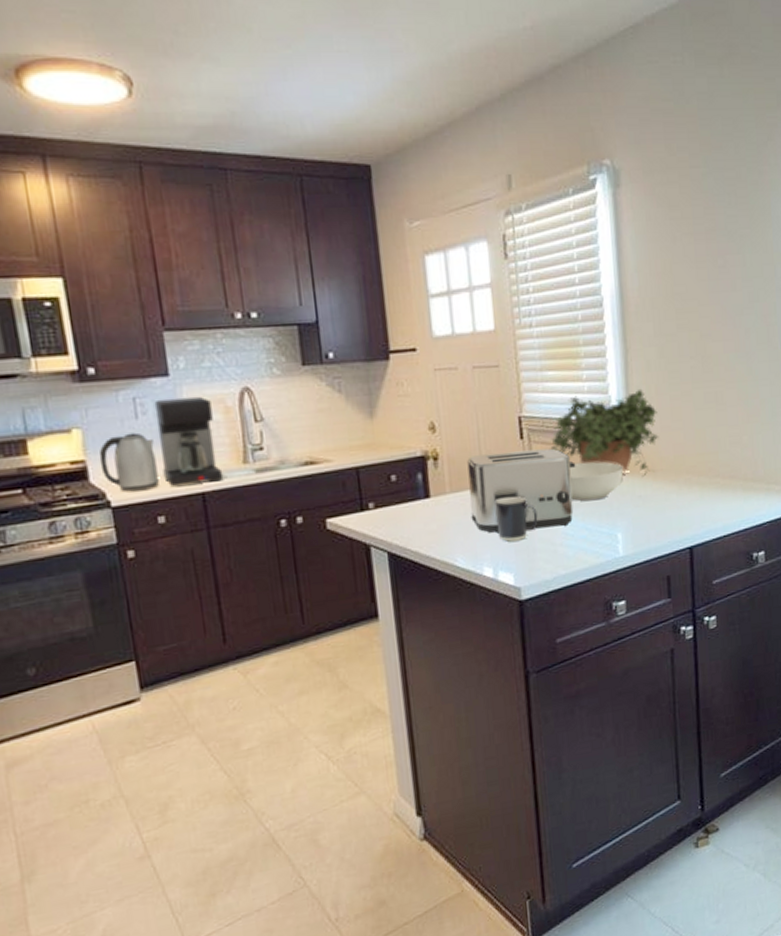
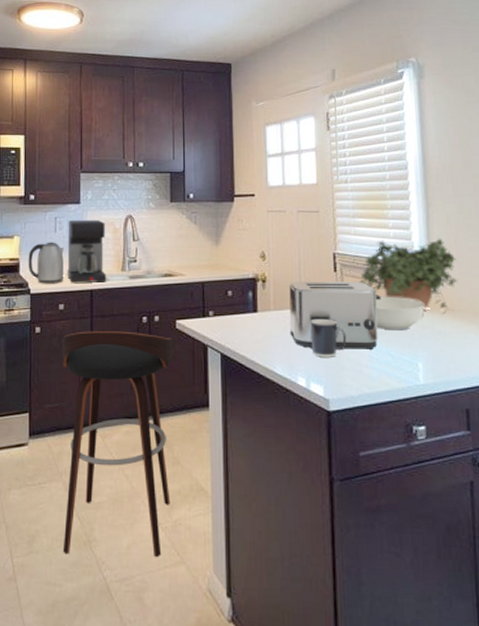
bar stool: none [169,540,341,815] -> present [62,331,176,558]

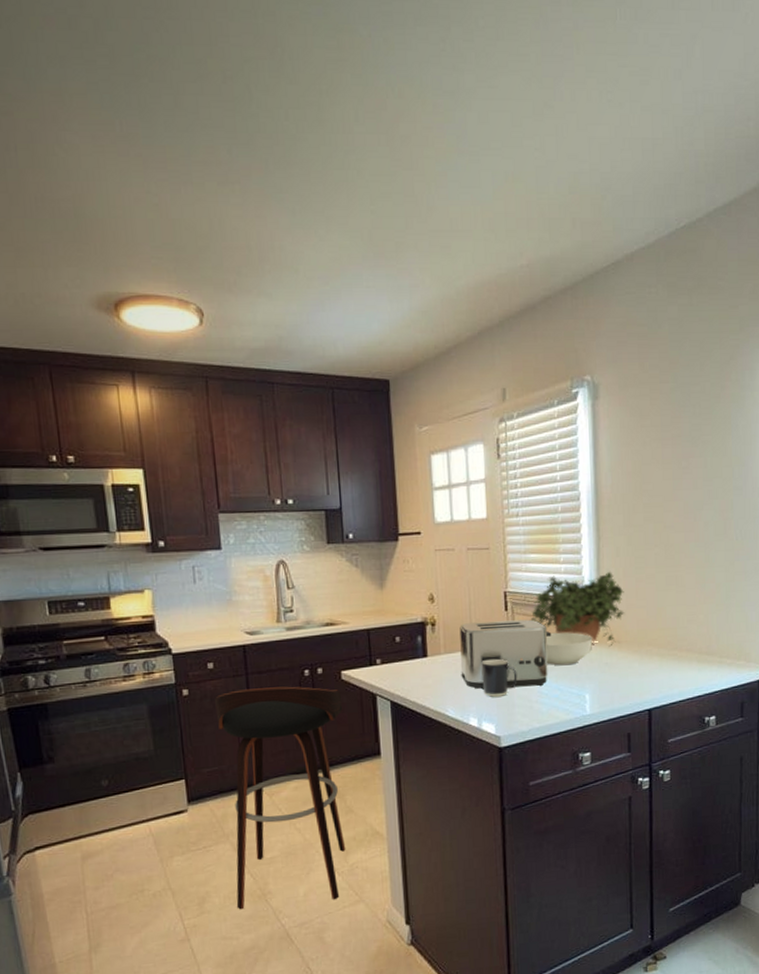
kettle: present [28,242,64,284] -> none [164,594,210,642]
coffee maker: present [67,219,107,284] -> none [209,566,261,640]

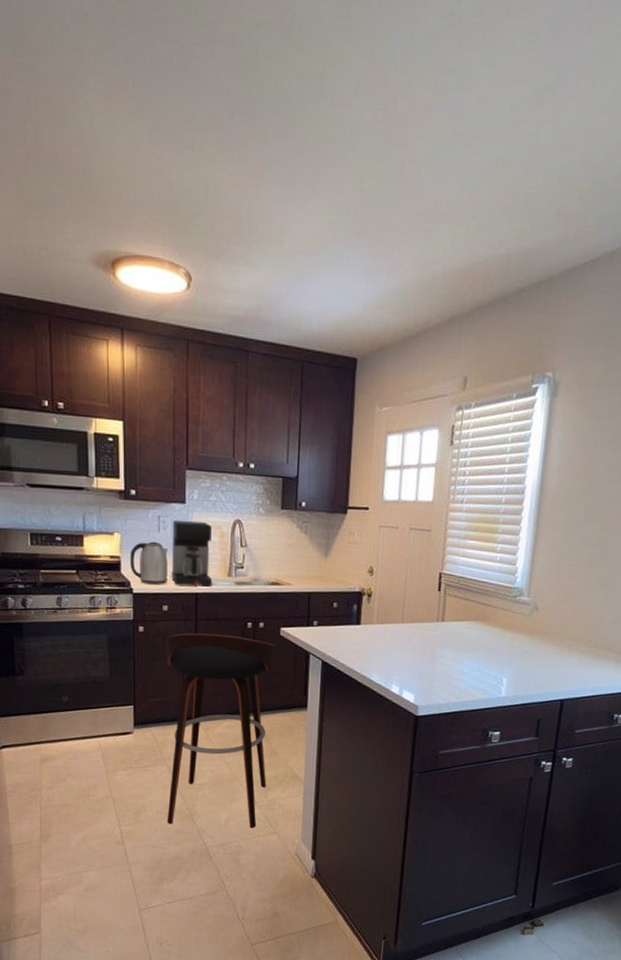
kettle: none [164,594,210,642] -> present [129,541,168,585]
coffee maker: none [209,566,261,640] -> present [171,520,213,587]
toaster: present [459,619,552,689] -> none [389,598,479,664]
mug: present [481,658,517,697] -> none [408,634,442,670]
potted plant: present [529,571,625,647] -> none [459,563,554,637]
bowl: present [545,632,593,666] -> none [470,616,518,649]

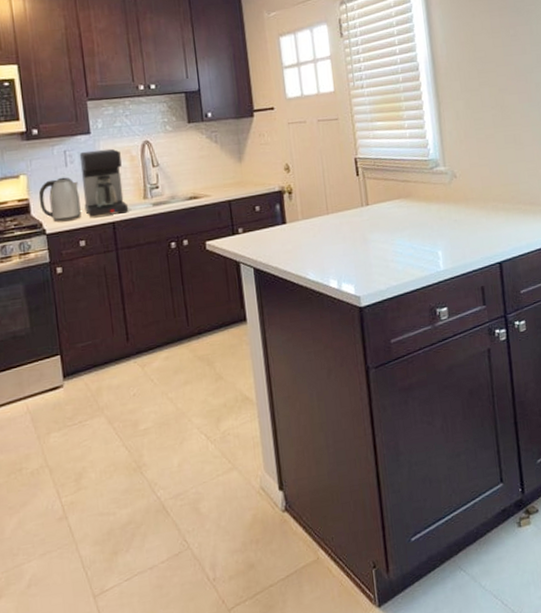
bar stool: present [166,633,278,829] -> none [87,259,217,484]

